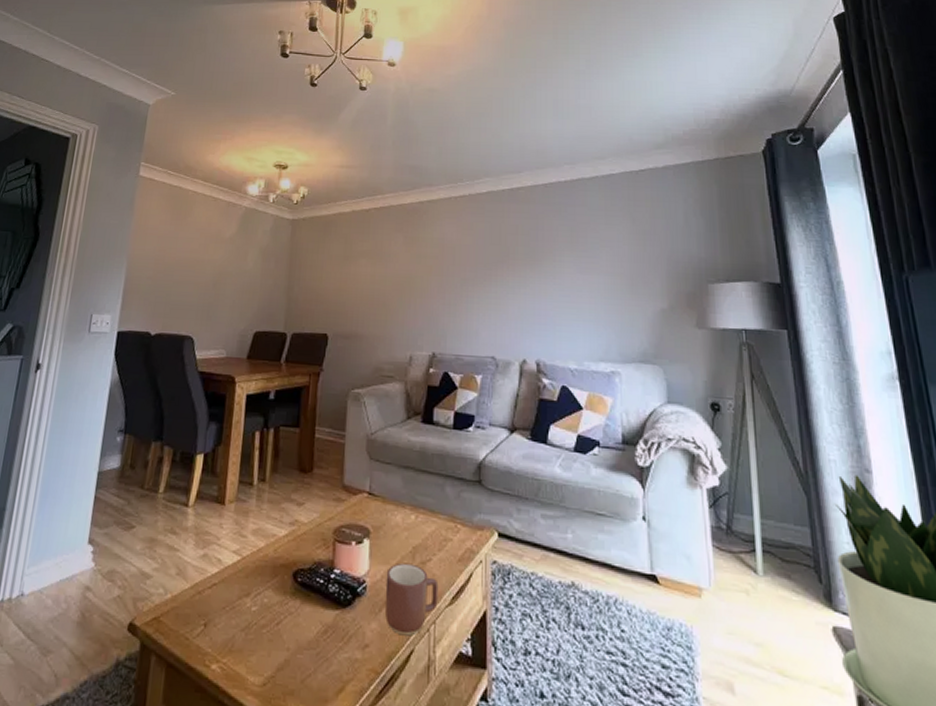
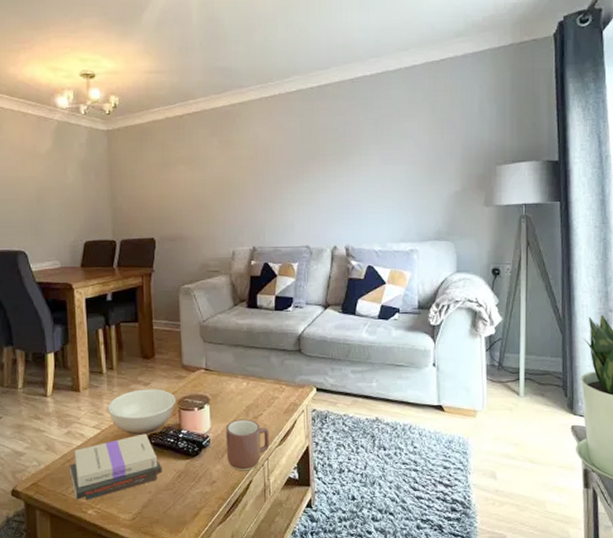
books: none [198,567,306,650] -> present [70,433,162,500]
bowl: none [253,510,332,570] -> present [107,389,177,435]

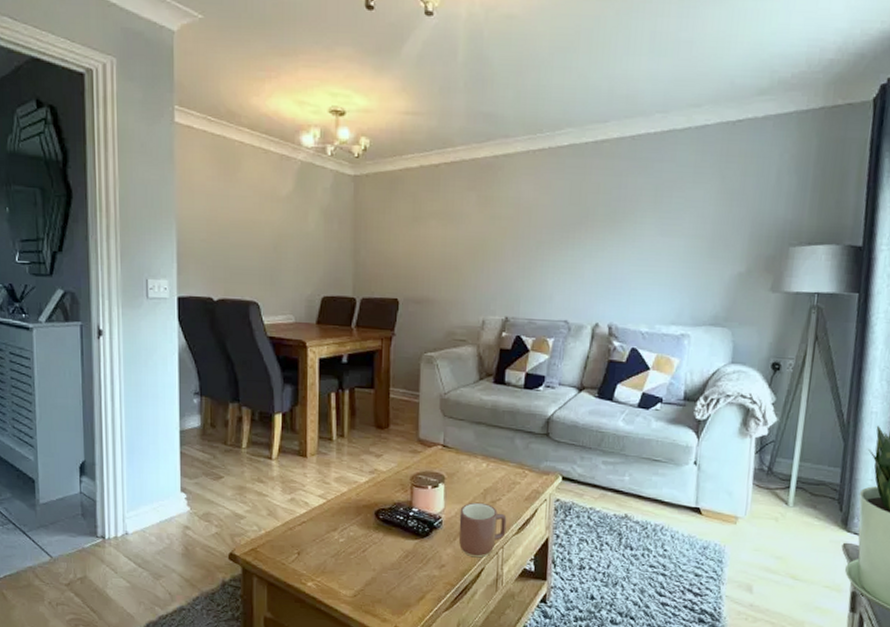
books: present [70,433,162,500] -> none [291,508,389,572]
bowl: present [107,389,177,435] -> none [335,460,409,509]

